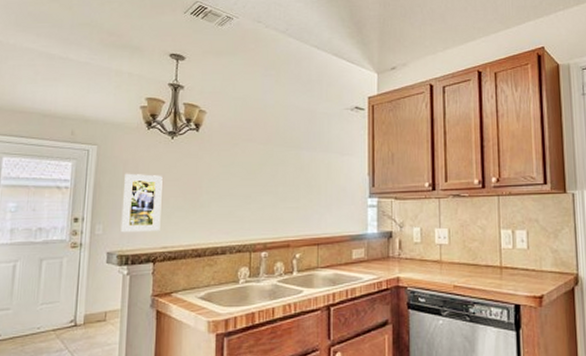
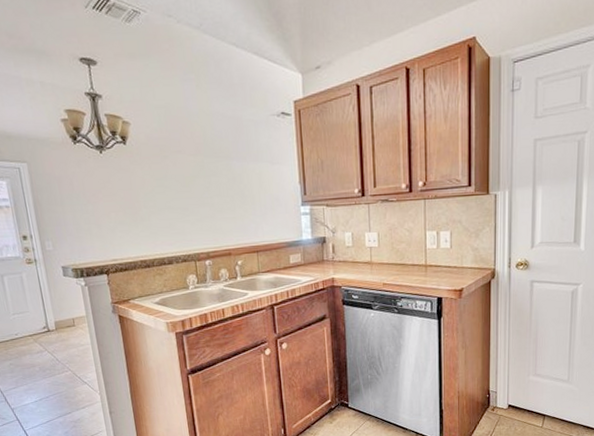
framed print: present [121,173,163,233] -> none [61,190,107,248]

